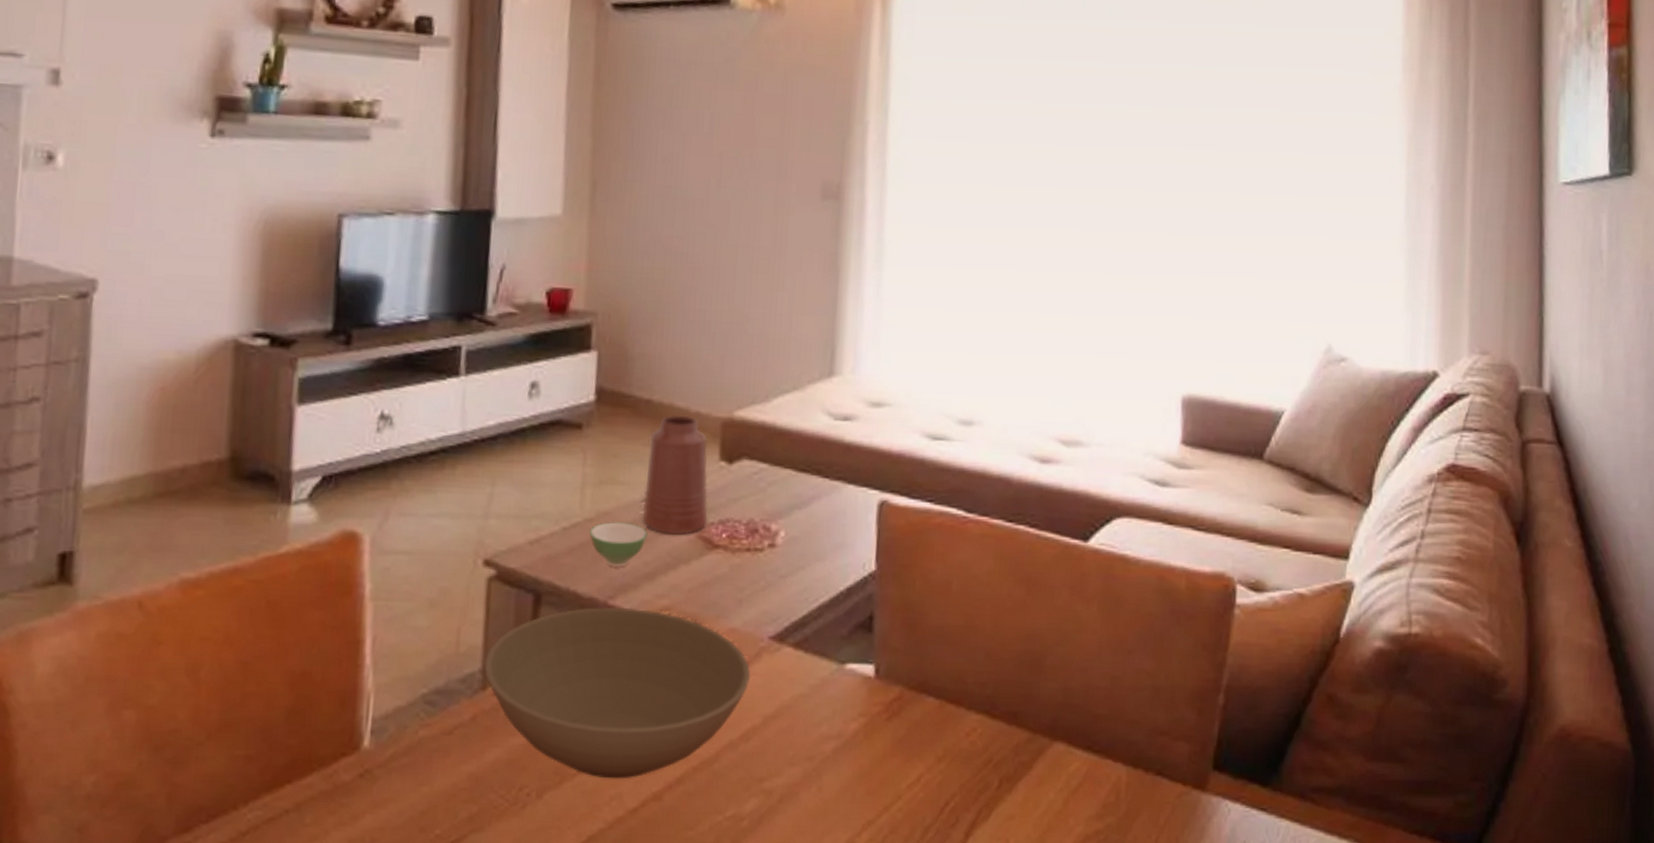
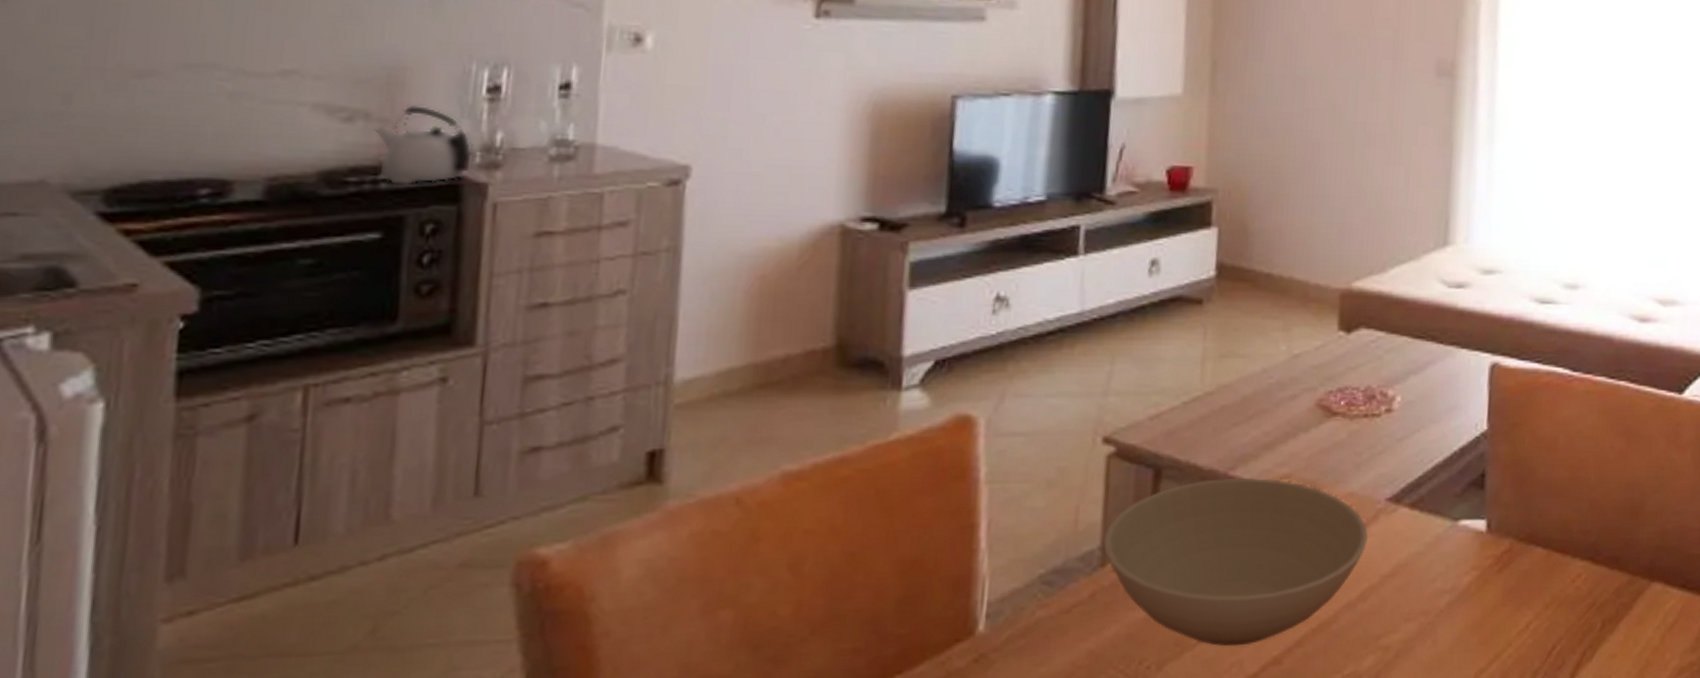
bowl: present [589,522,648,568] -> none [1209,394,1268,439]
vase: present [641,414,708,536] -> none [1261,287,1327,405]

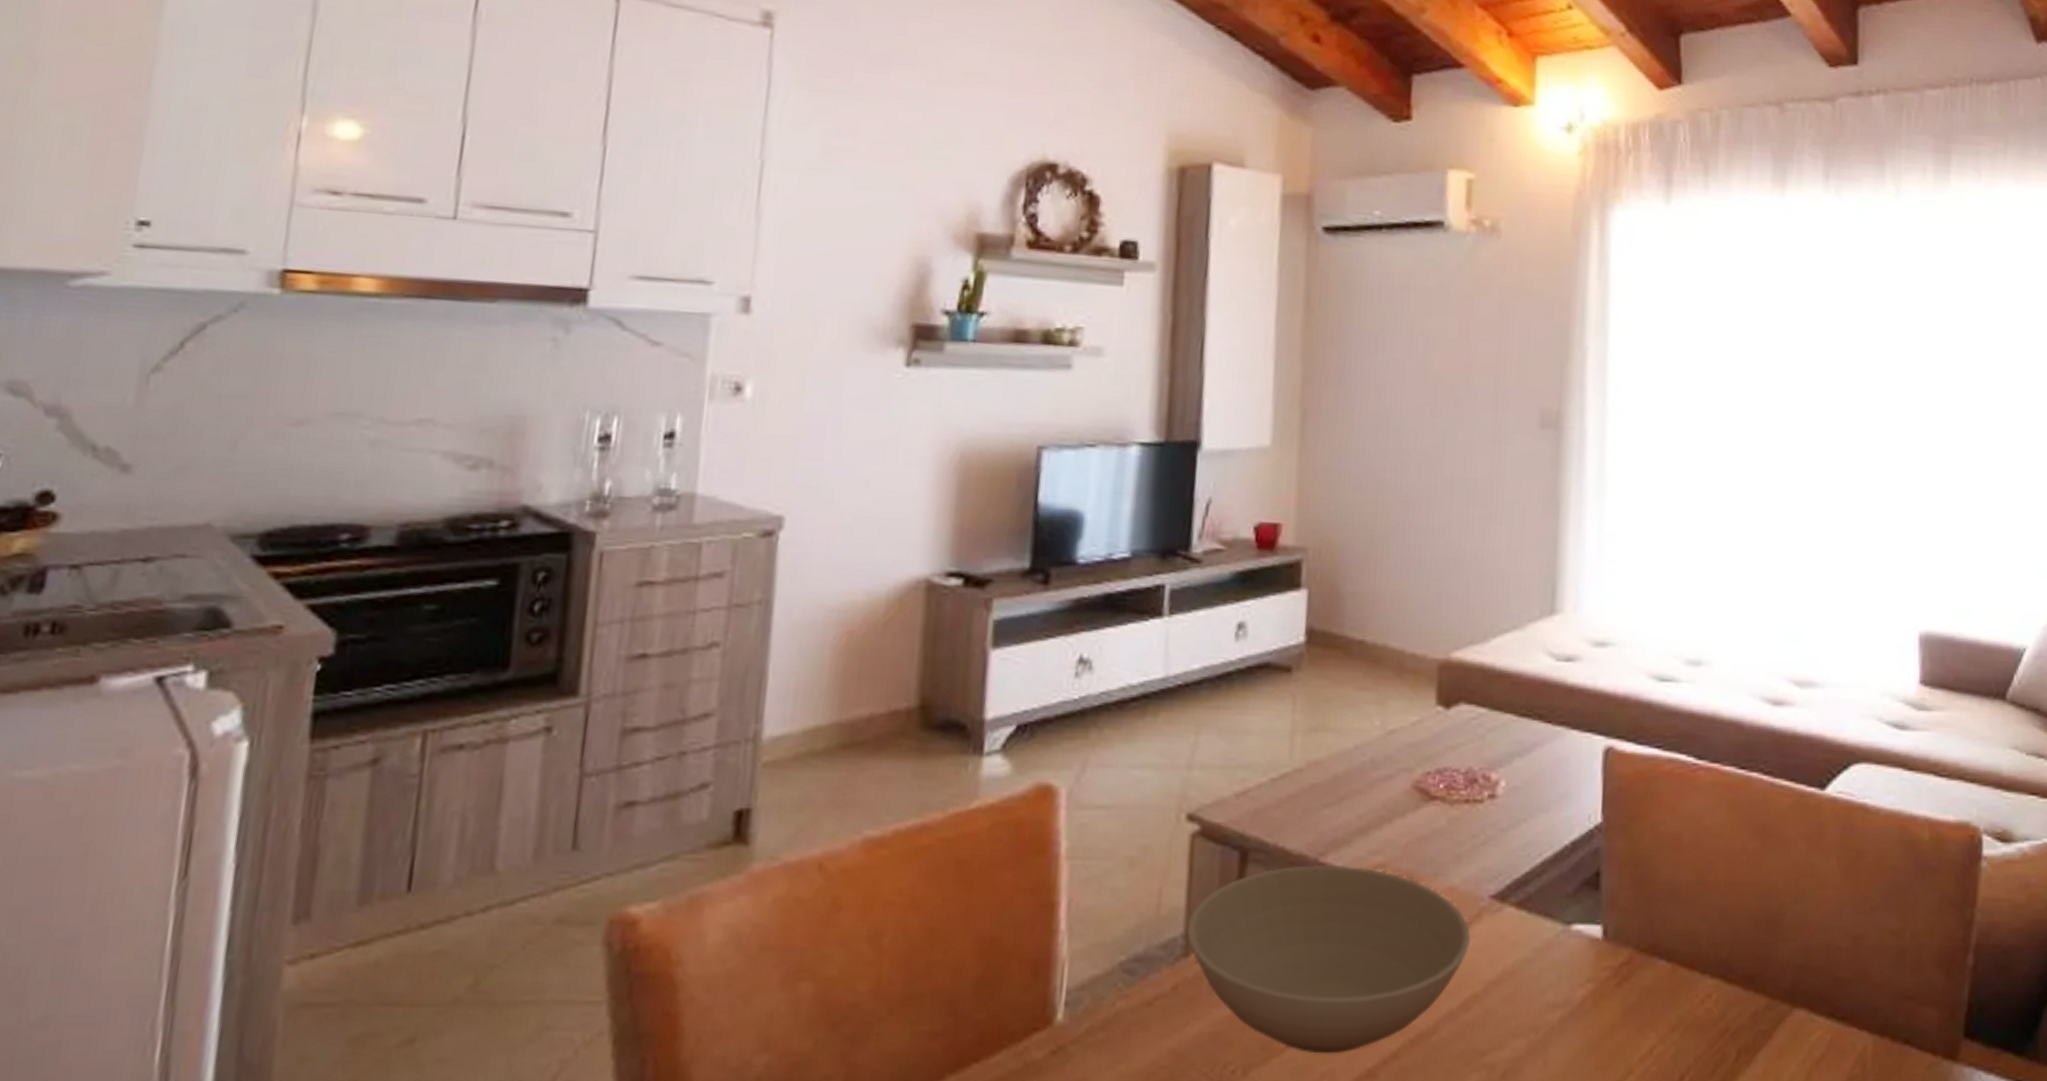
kettle: present [374,105,472,185] -> none [496,454,582,532]

